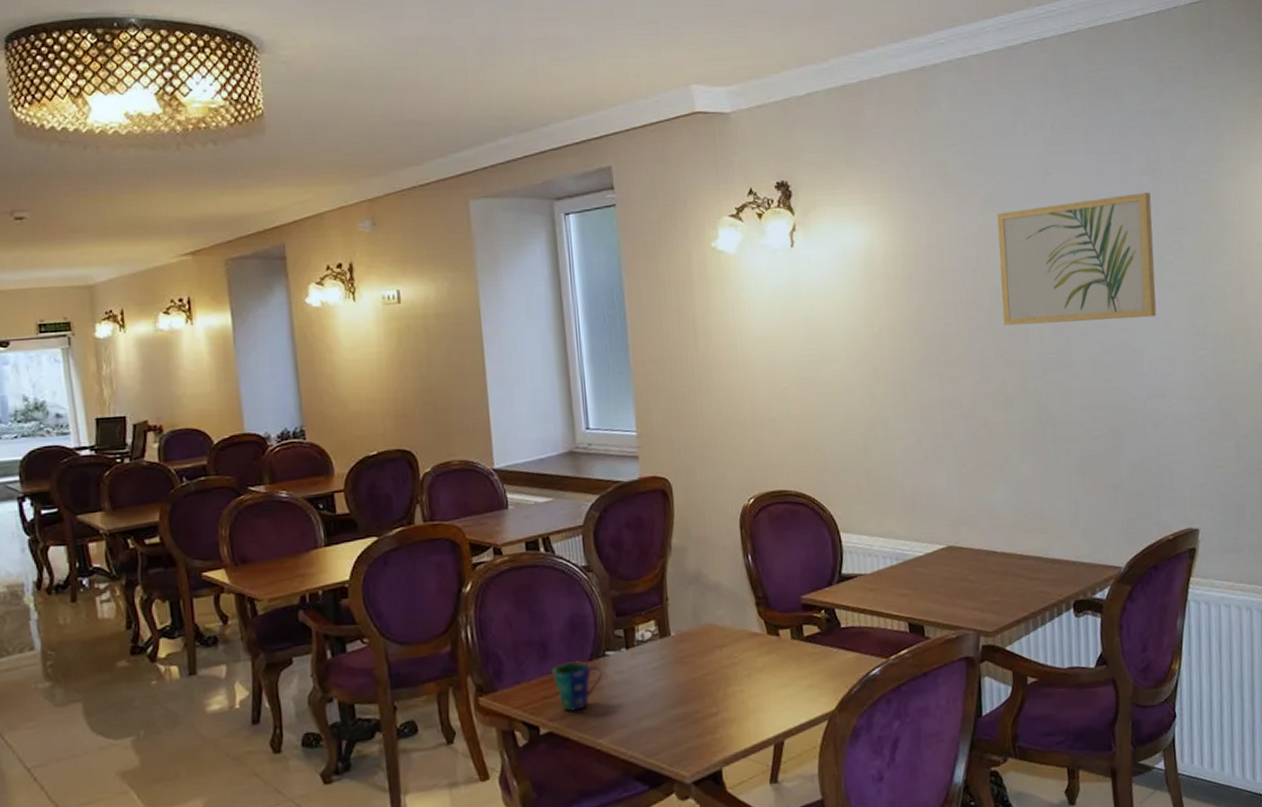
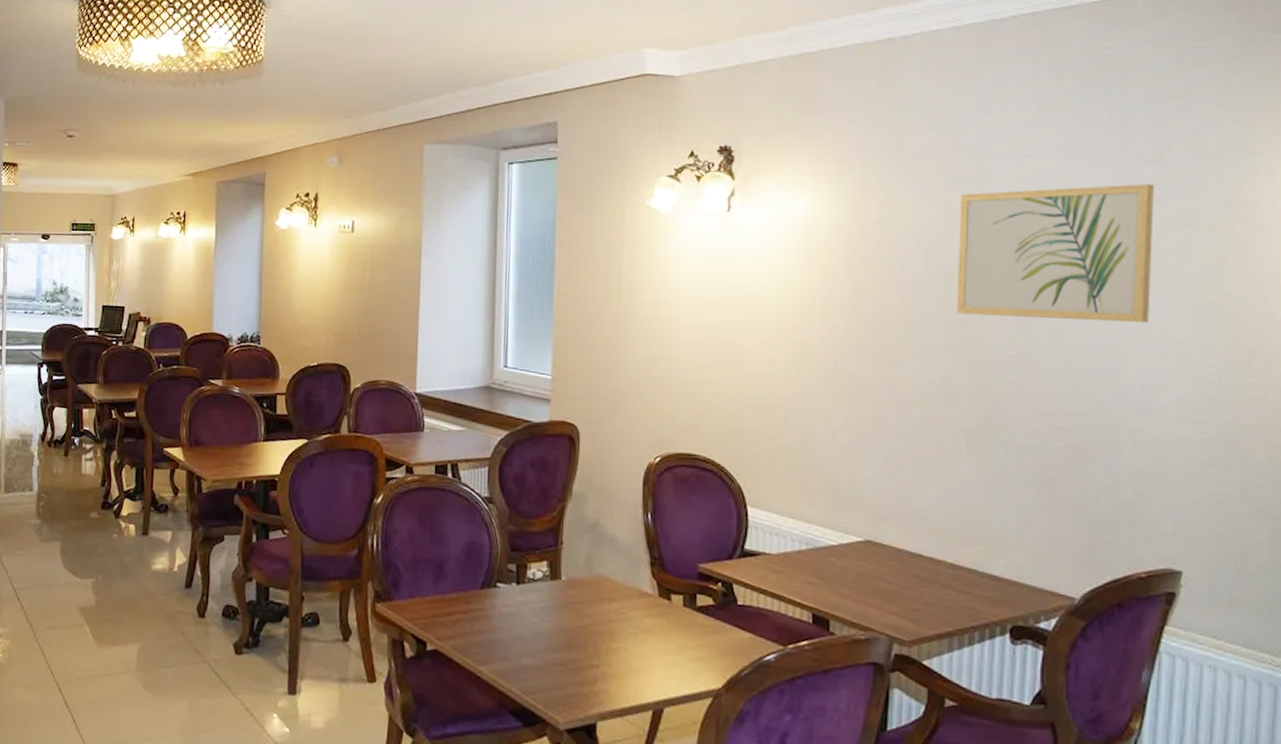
cup: present [551,660,603,712] -> none [444,585,492,635]

